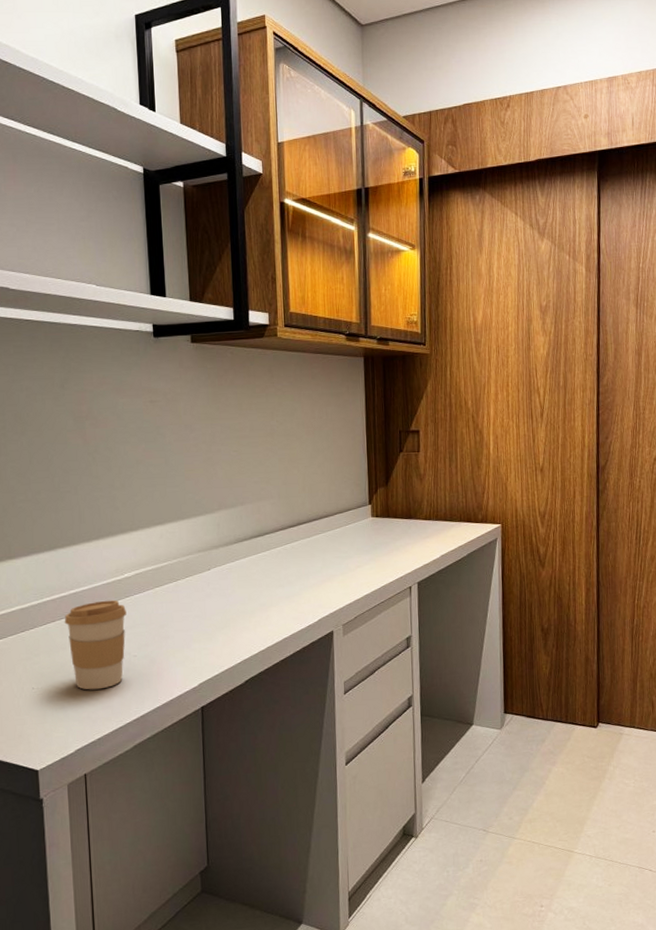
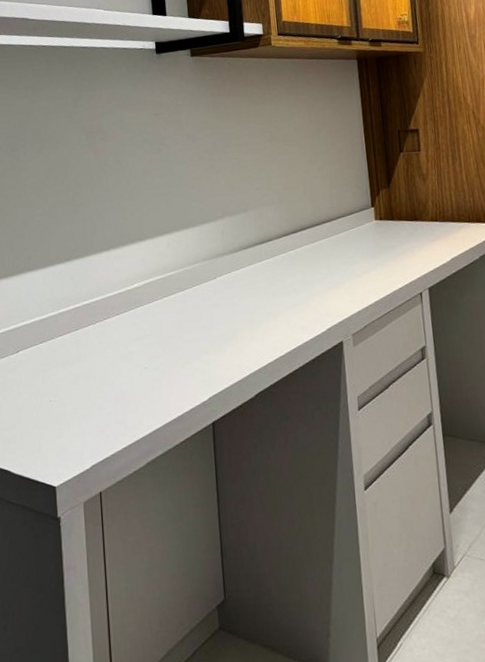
coffee cup: present [64,600,126,690] -> none [79,310,137,403]

